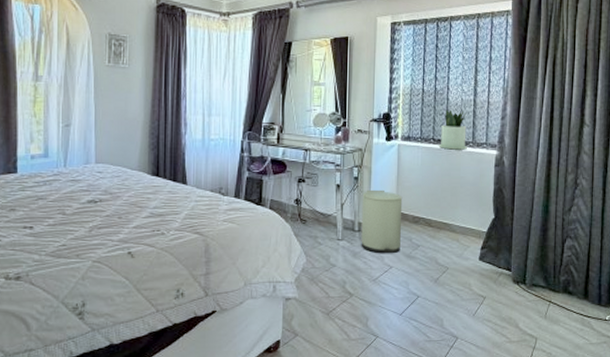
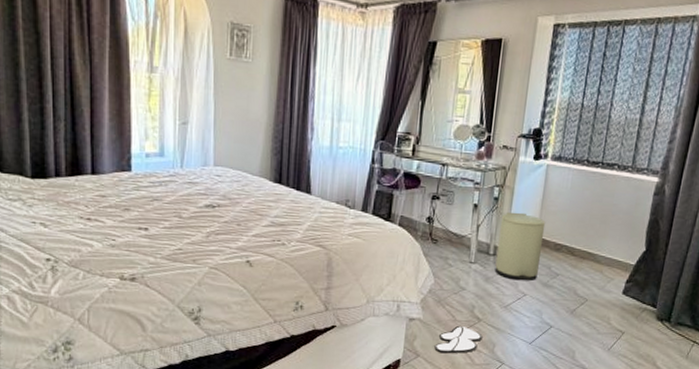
slippers: none [311,301,356,331] -> present [434,325,483,354]
planter: present [438,109,469,150] -> none [592,128,630,175]

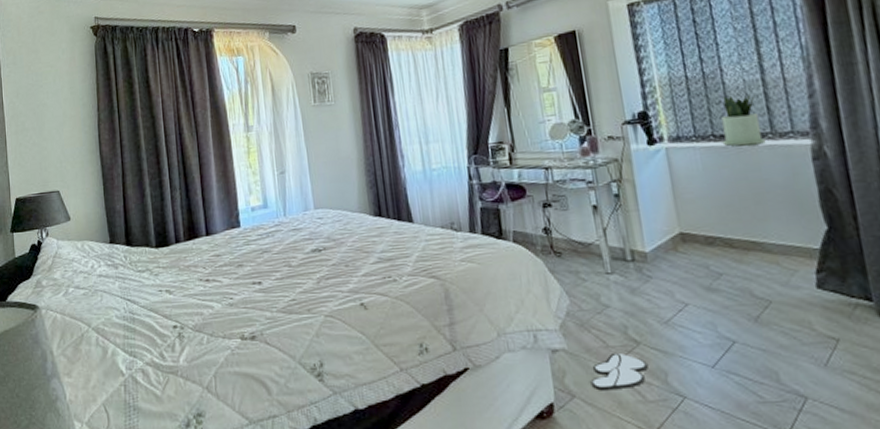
pedal bin: present [494,211,546,281] -> none [628,206,695,288]
planter: none [592,128,630,175] -> present [721,93,767,147]

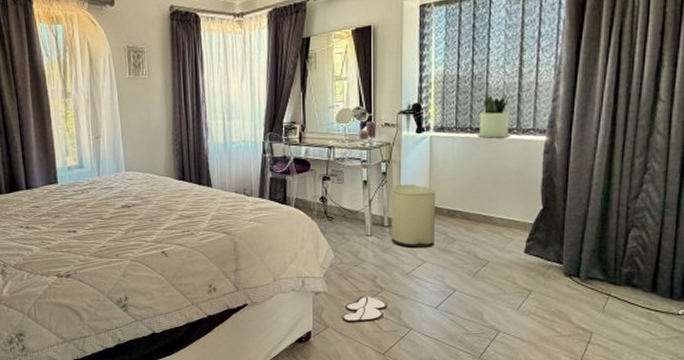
pedal bin: none [628,206,695,288] -> present [391,184,436,249]

